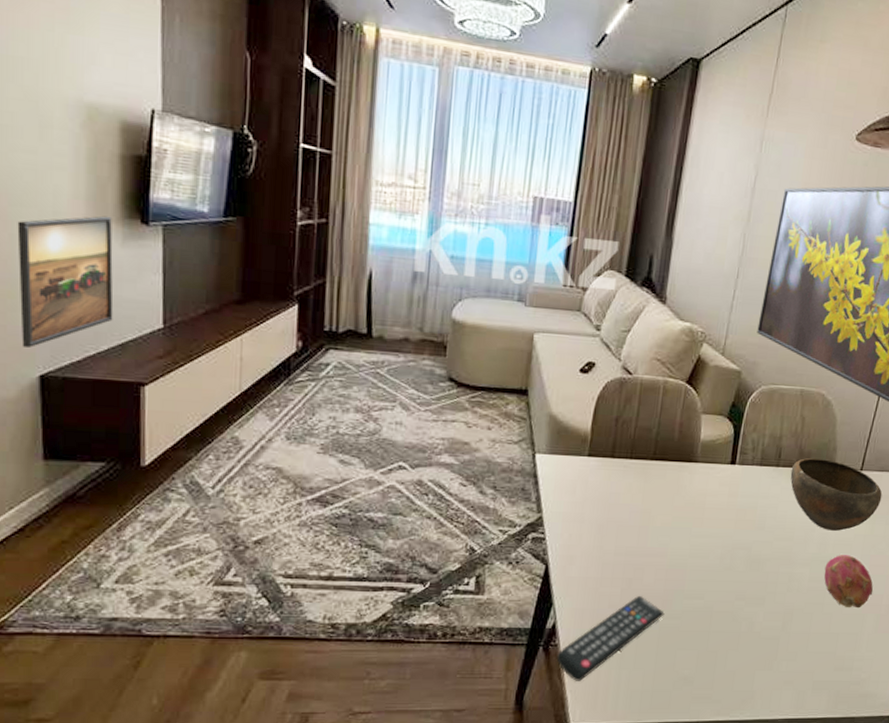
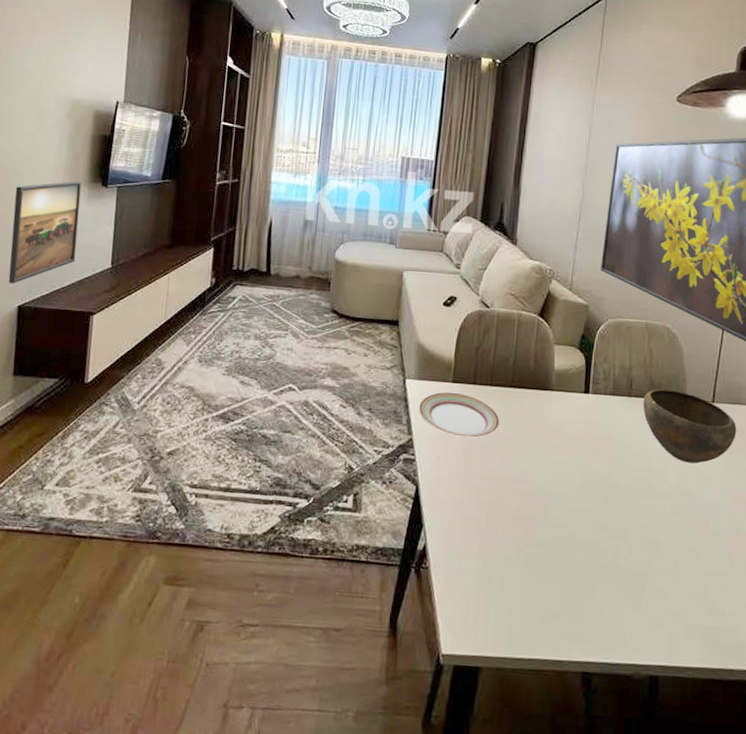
plate: none [550,466,639,514] -> present [419,392,499,438]
remote control: present [556,596,665,681] -> none [427,522,529,607]
fruit: present [824,555,874,609] -> none [685,488,739,547]

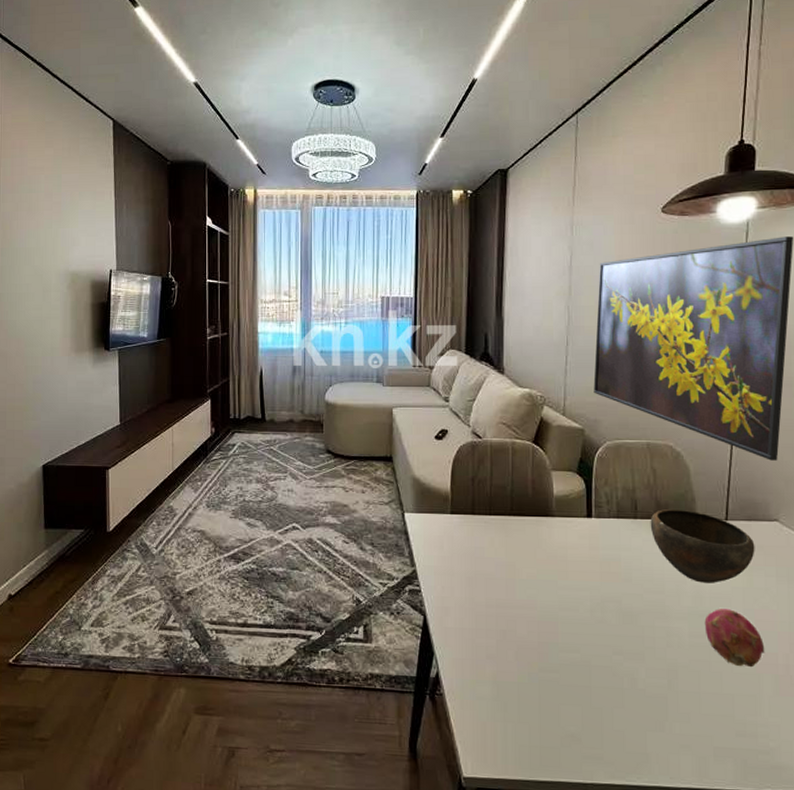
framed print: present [8,181,82,284] -> none [30,347,88,445]
plate: present [419,392,499,438] -> none [420,523,501,567]
fruit: none [685,488,739,547] -> present [704,609,765,668]

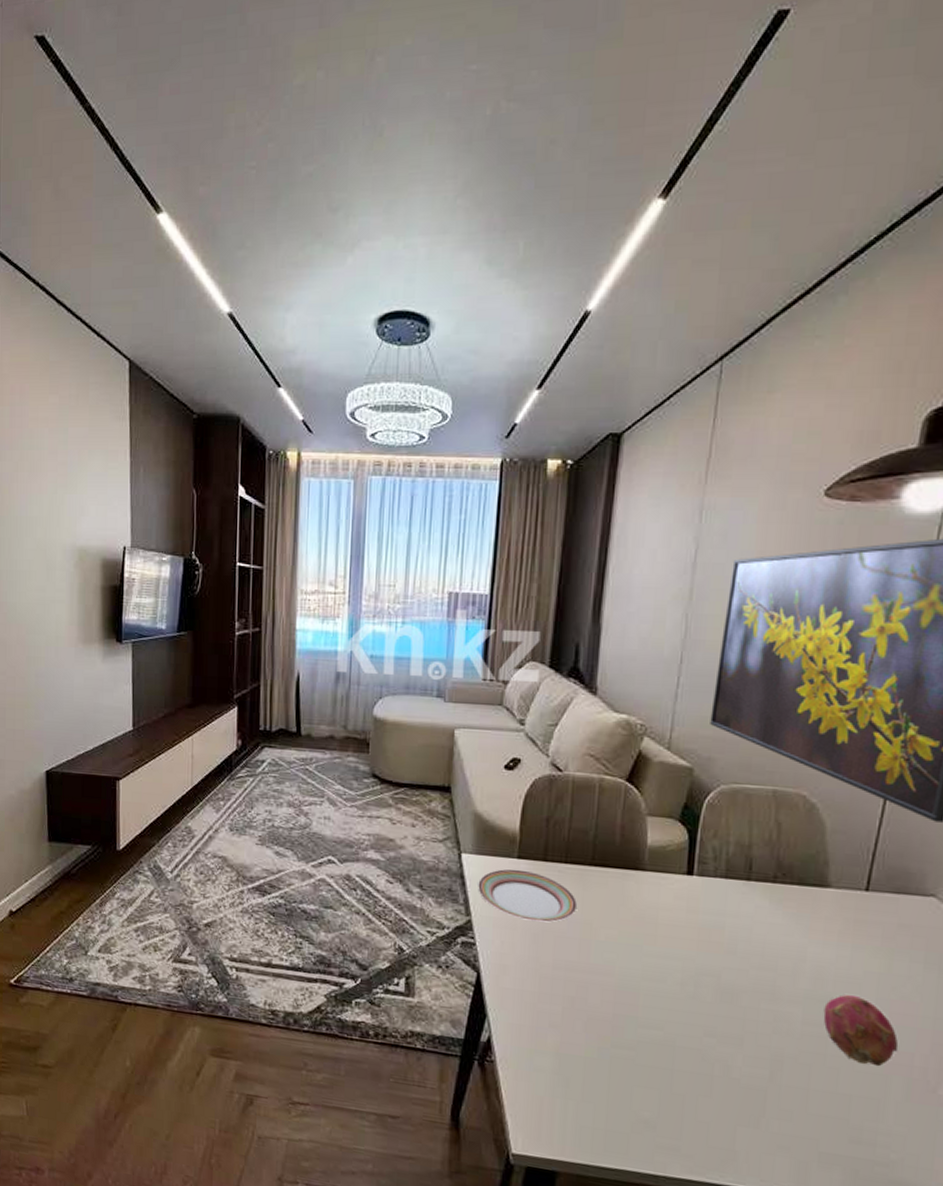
plate: none [420,523,501,567] -> present [478,869,577,923]
bowl: present [650,509,755,583] -> none [766,872,901,965]

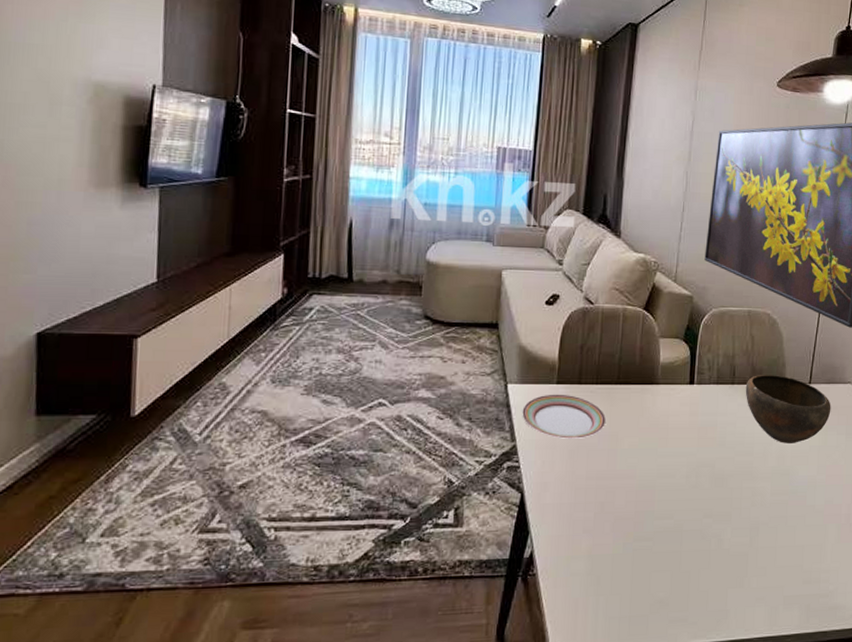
bowl: none [766,872,901,965] -> present [745,375,831,443]
fruit: present [823,995,899,1067] -> none [784,467,832,520]

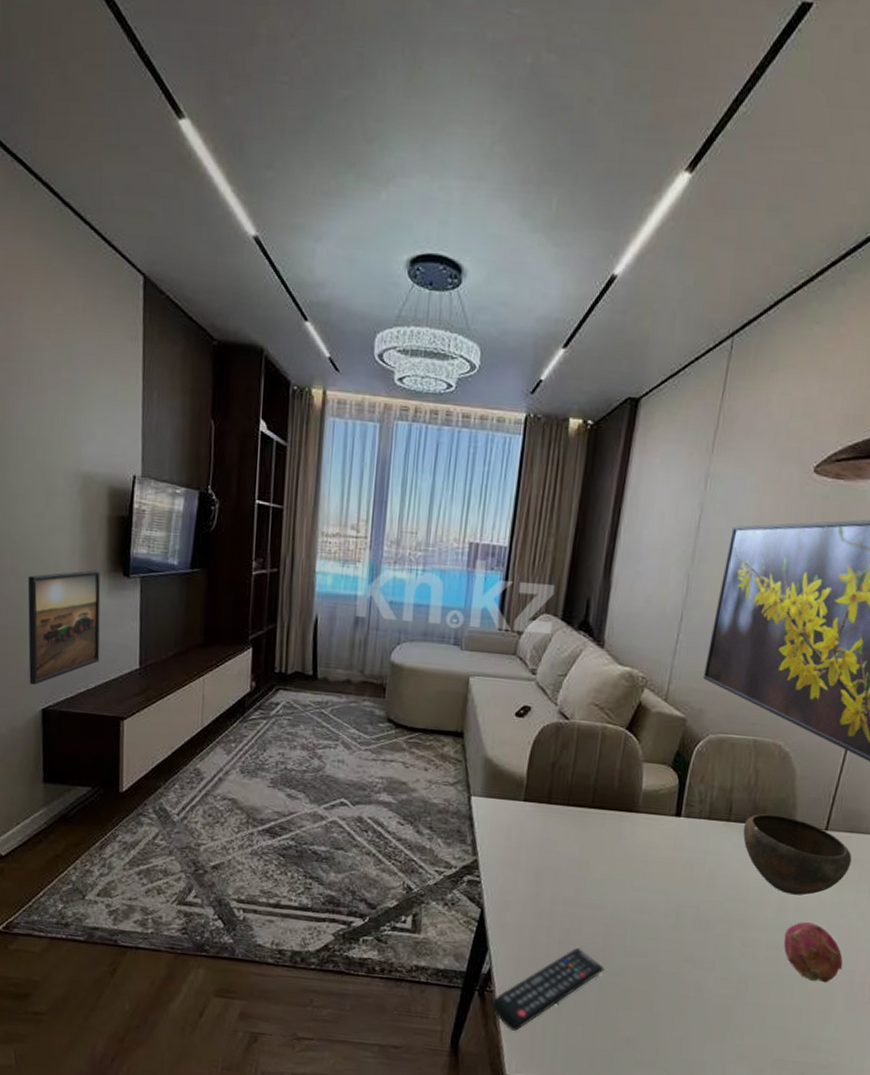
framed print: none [21,181,113,307] -> present [27,570,101,685]
plate: present [522,394,606,439] -> none [485,811,576,861]
remote control: none [535,519,637,611] -> present [491,948,605,1031]
fruit: none [784,467,832,520] -> present [783,922,843,983]

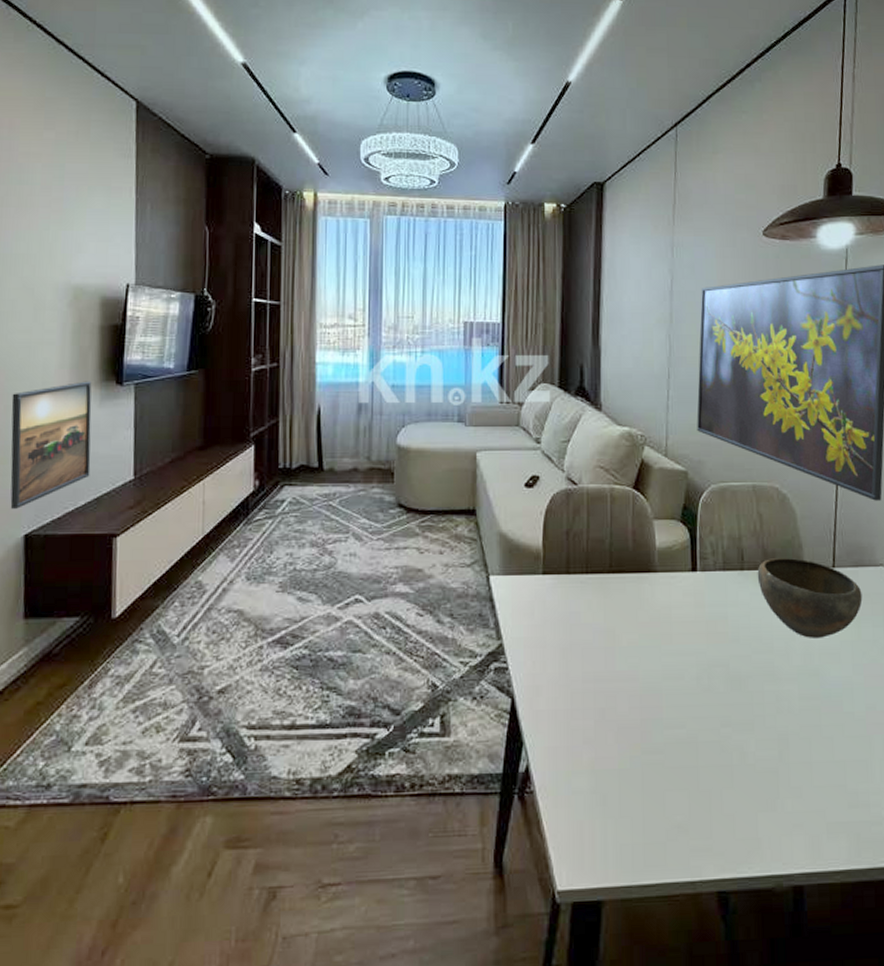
remote control: present [491,948,605,1031] -> none [534,728,645,835]
fruit: present [783,922,843,983] -> none [814,665,875,730]

